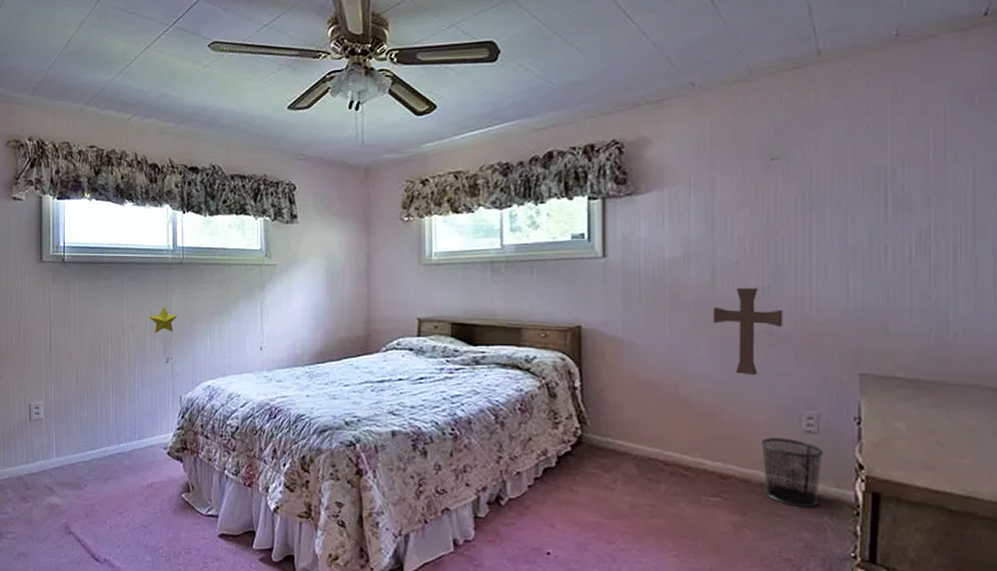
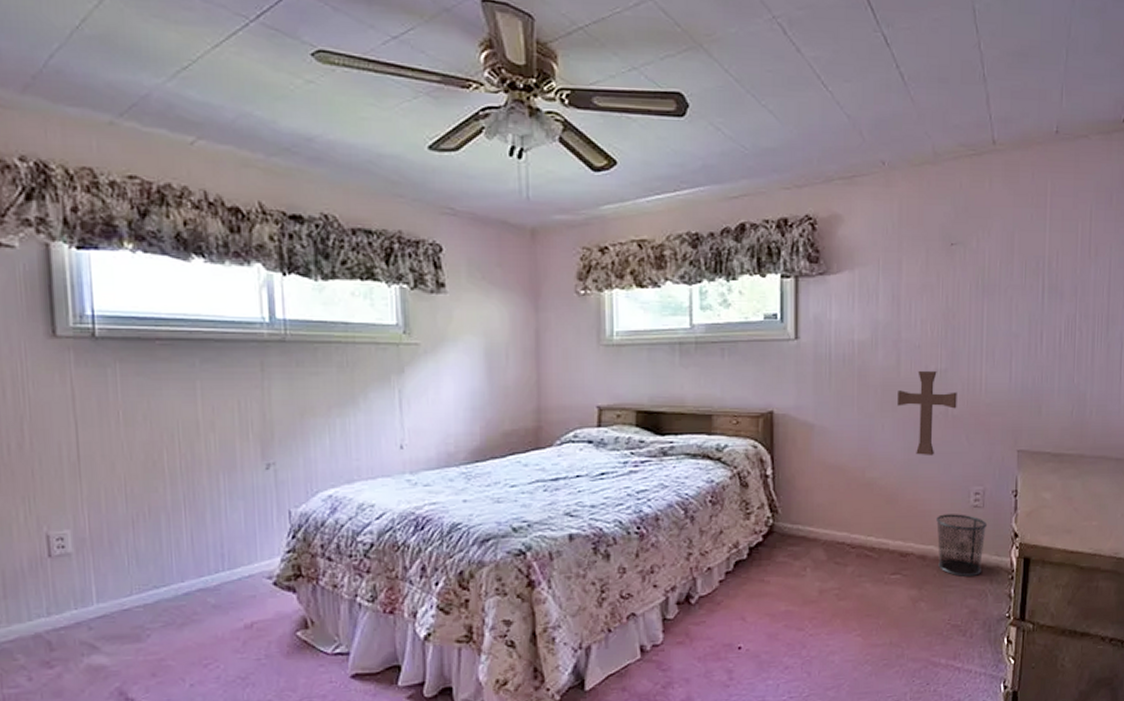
decorative star: present [149,306,179,334] -> none [238,396,282,433]

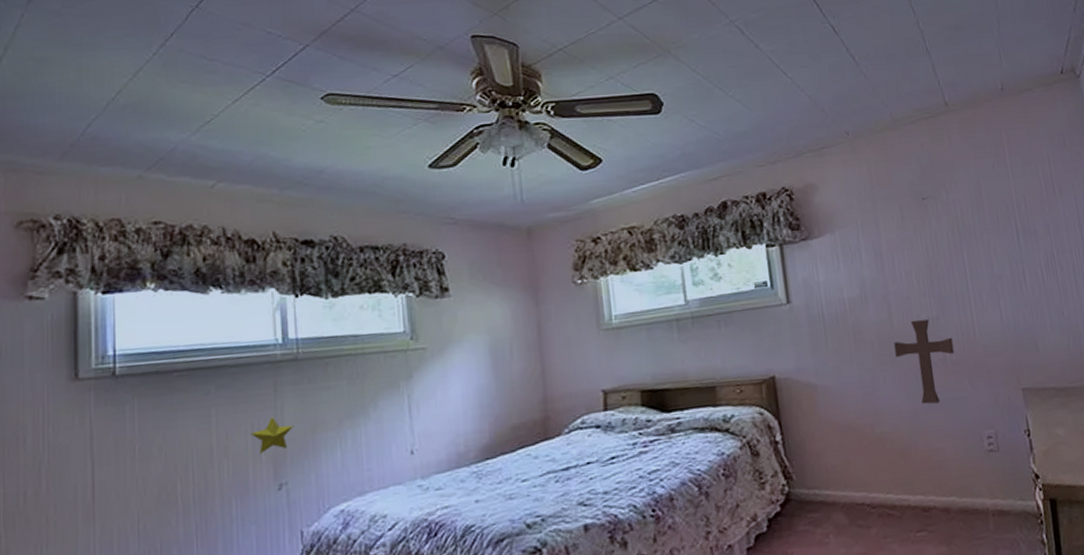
decorative star: none [238,396,282,433] -> present [251,417,294,454]
waste bin: present [935,514,988,576] -> none [952,460,1009,527]

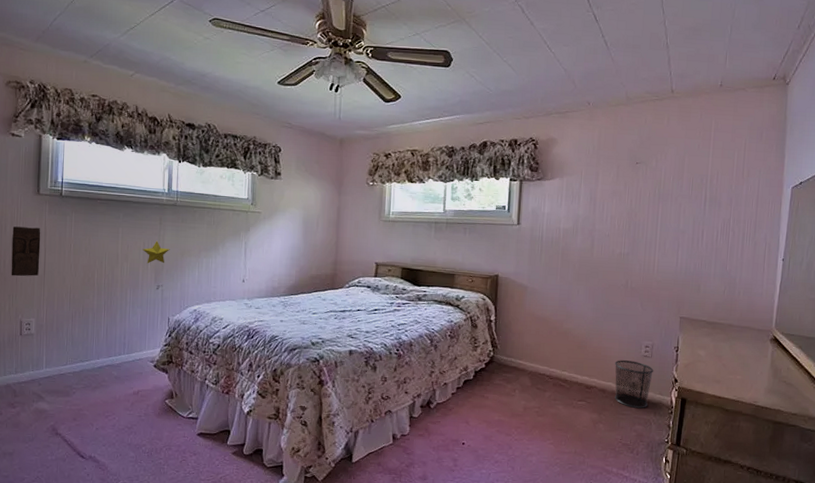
mask: none [36,430,85,514] -> present [11,226,41,277]
decorative cross: present [894,319,955,405] -> none [590,253,636,316]
waste bin: none [952,460,1009,527] -> present [614,360,654,408]

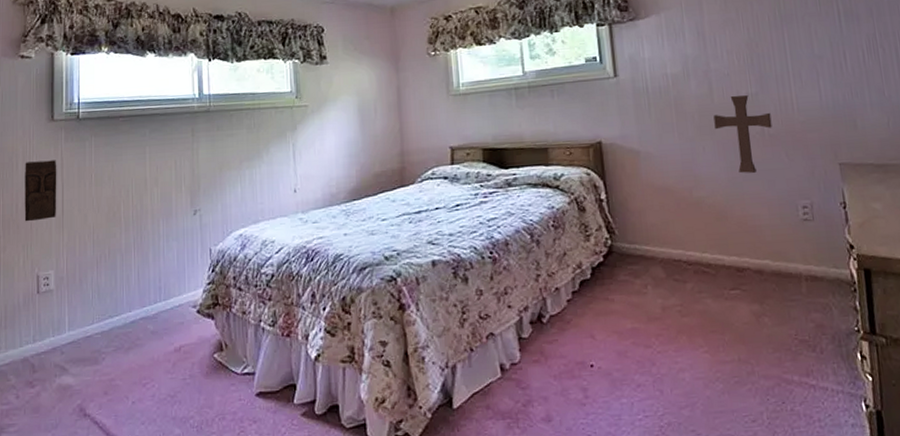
decorative star: present [143,241,170,264] -> none [175,156,206,186]
decorative cross: none [590,253,636,316] -> present [713,95,772,174]
waste bin: present [614,360,654,408] -> none [767,227,822,290]

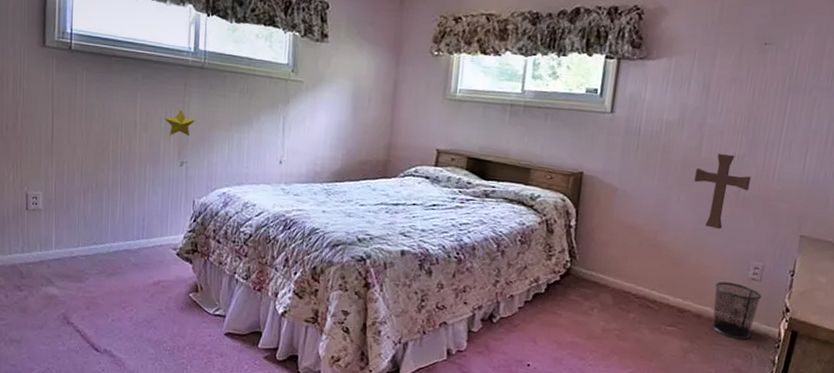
mask: present [24,160,57,222] -> none [14,83,48,143]
decorative star: none [175,156,206,186] -> present [165,109,196,137]
waste bin: none [767,227,822,290] -> present [711,281,762,340]

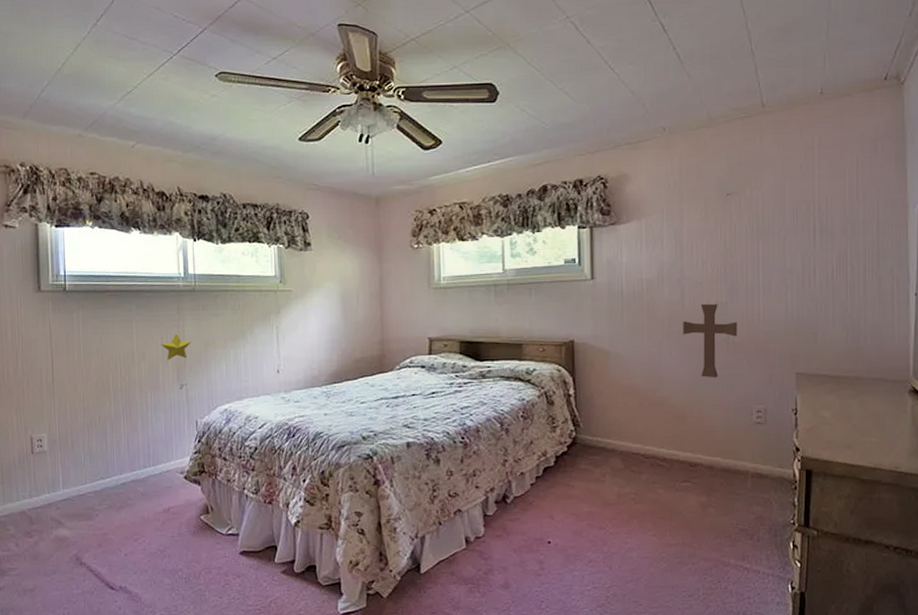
waste bin: present [711,281,762,340] -> none [721,429,770,485]

